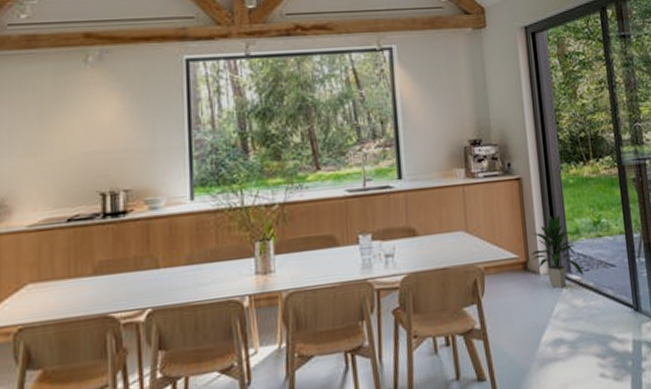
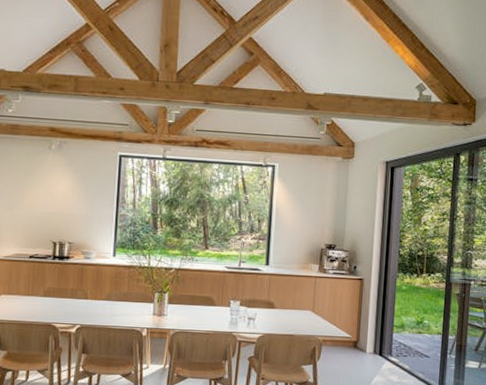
indoor plant: present [531,215,584,289] -> none [362,311,402,366]

